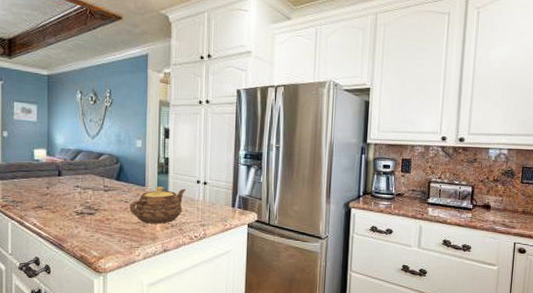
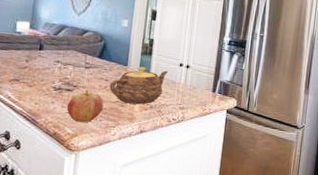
fruit: none [90,212,126,245] -> present [66,89,104,123]

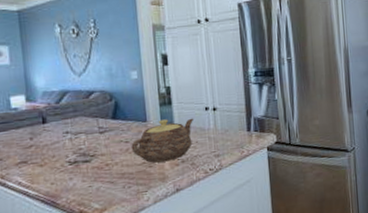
fruit: present [66,89,104,123] -> none [87,156,130,195]

